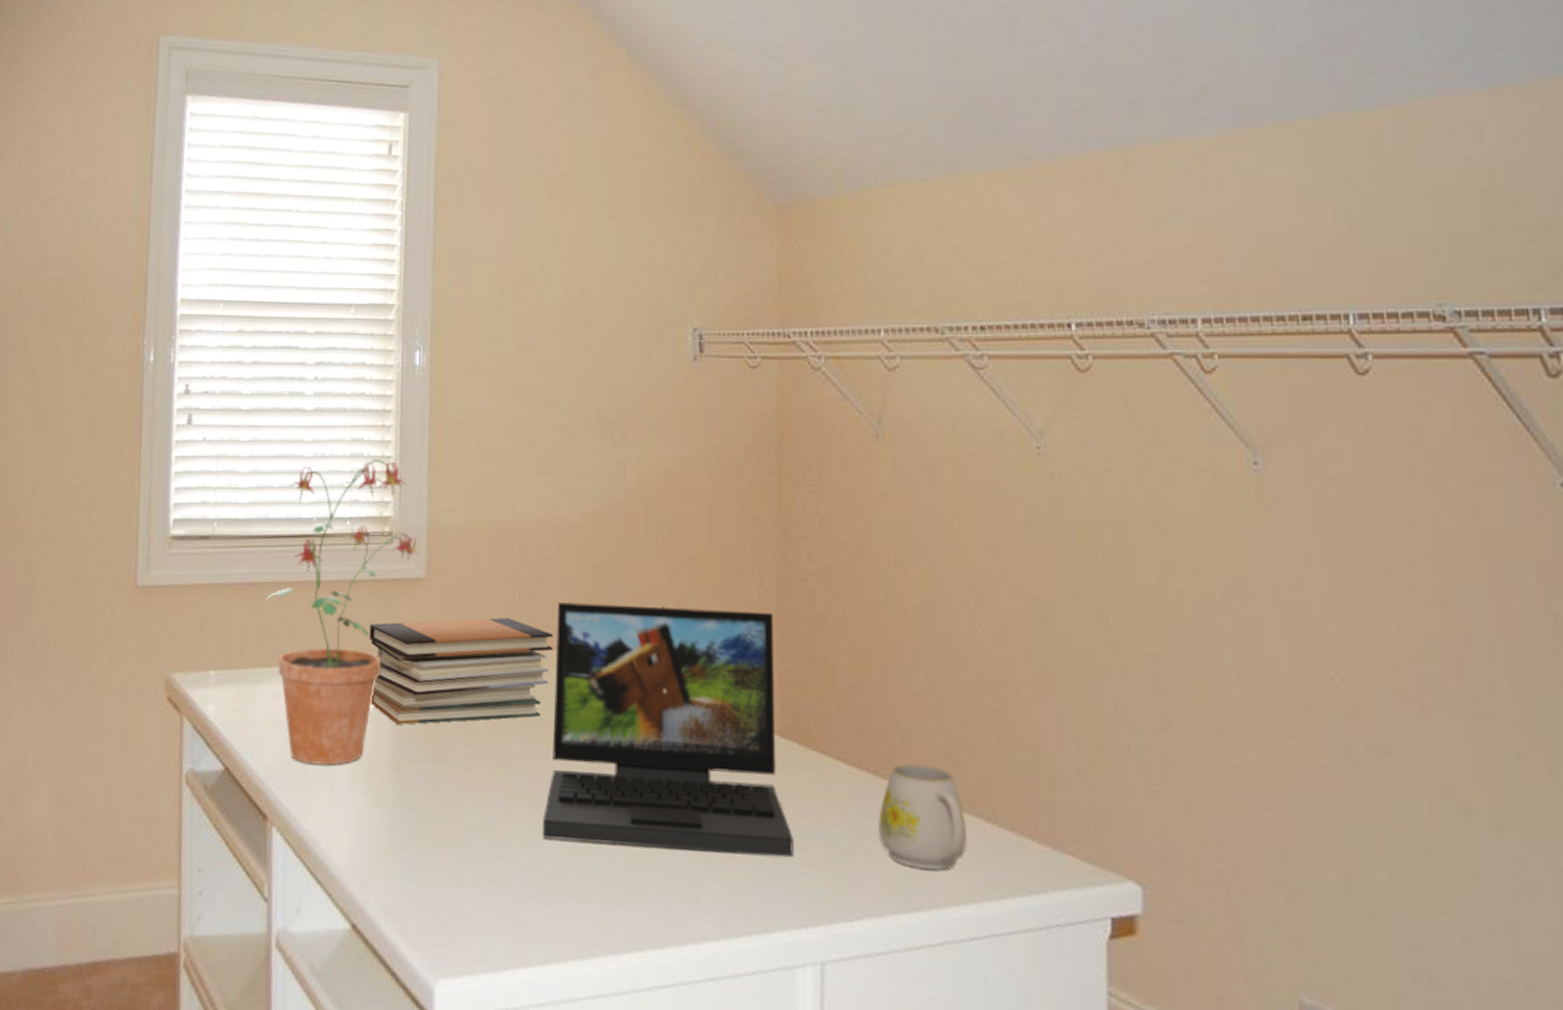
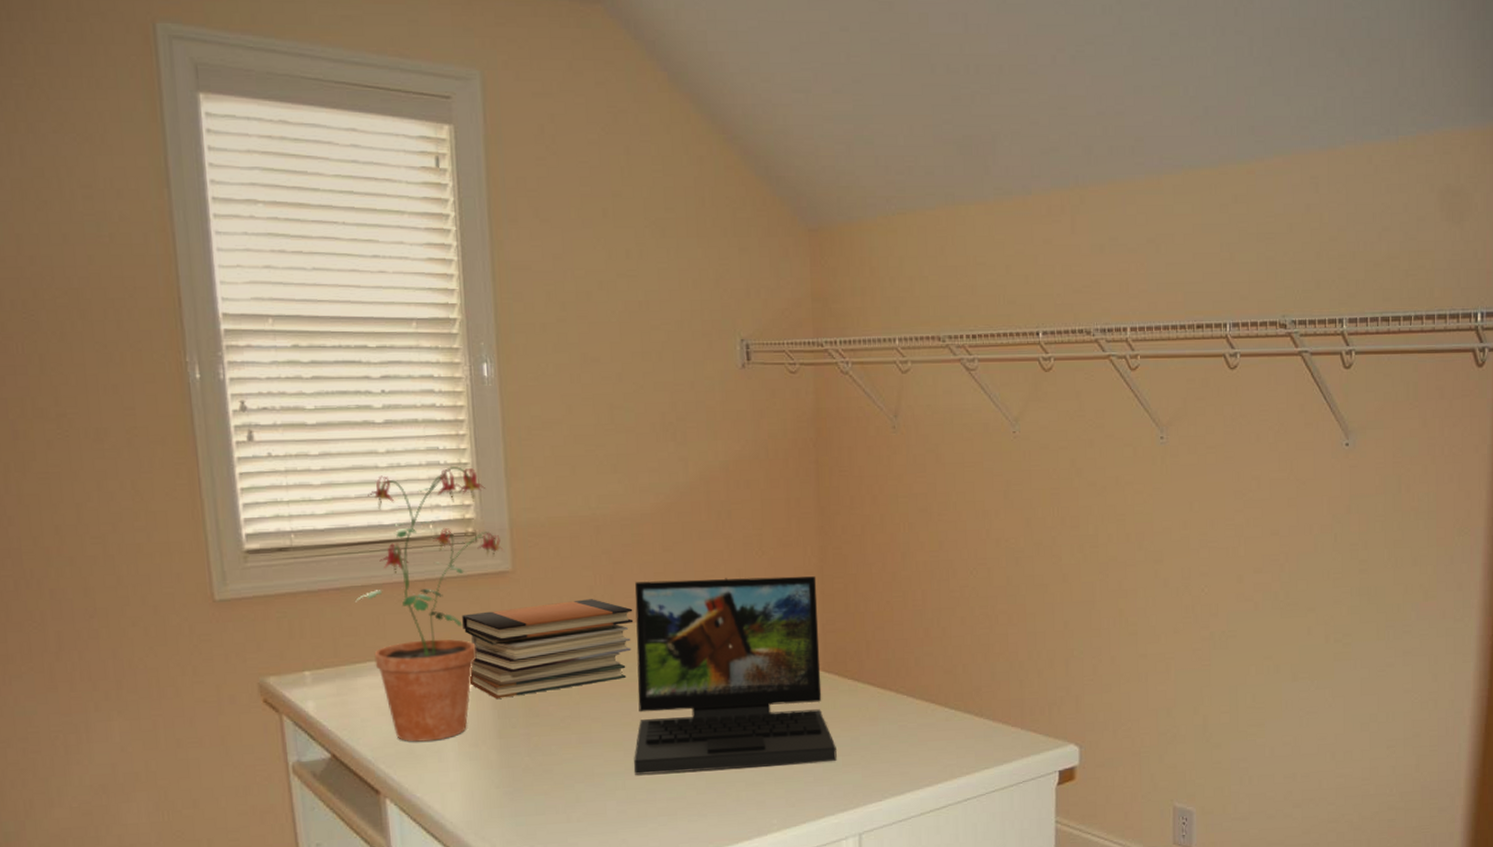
mug: present [878,764,968,870] -> none [899,681,963,756]

